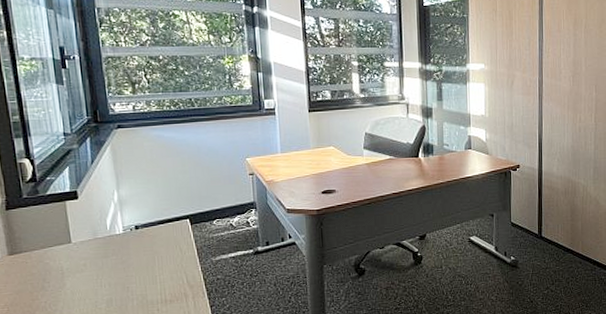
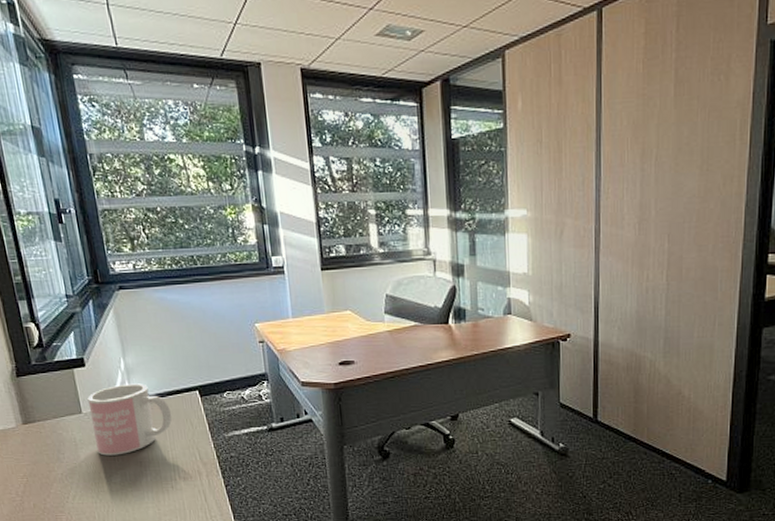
mug: none [78,213,162,283] -> present [87,383,172,456]

